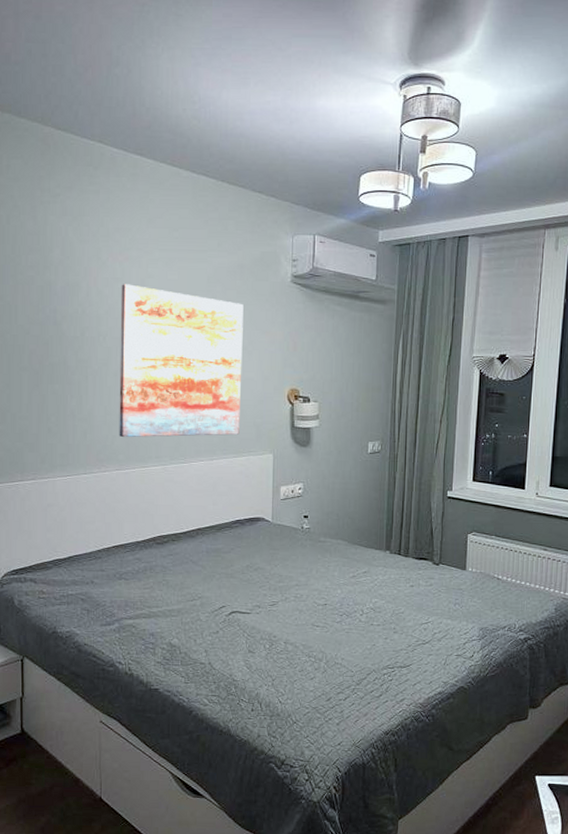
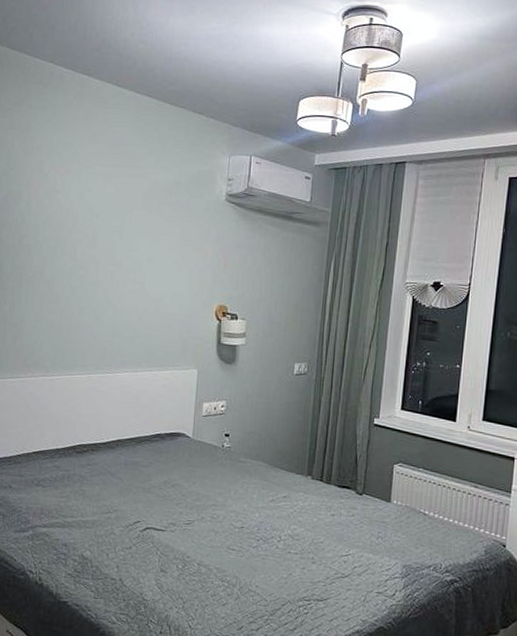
wall art: present [119,284,244,438] -> none [47,195,177,348]

